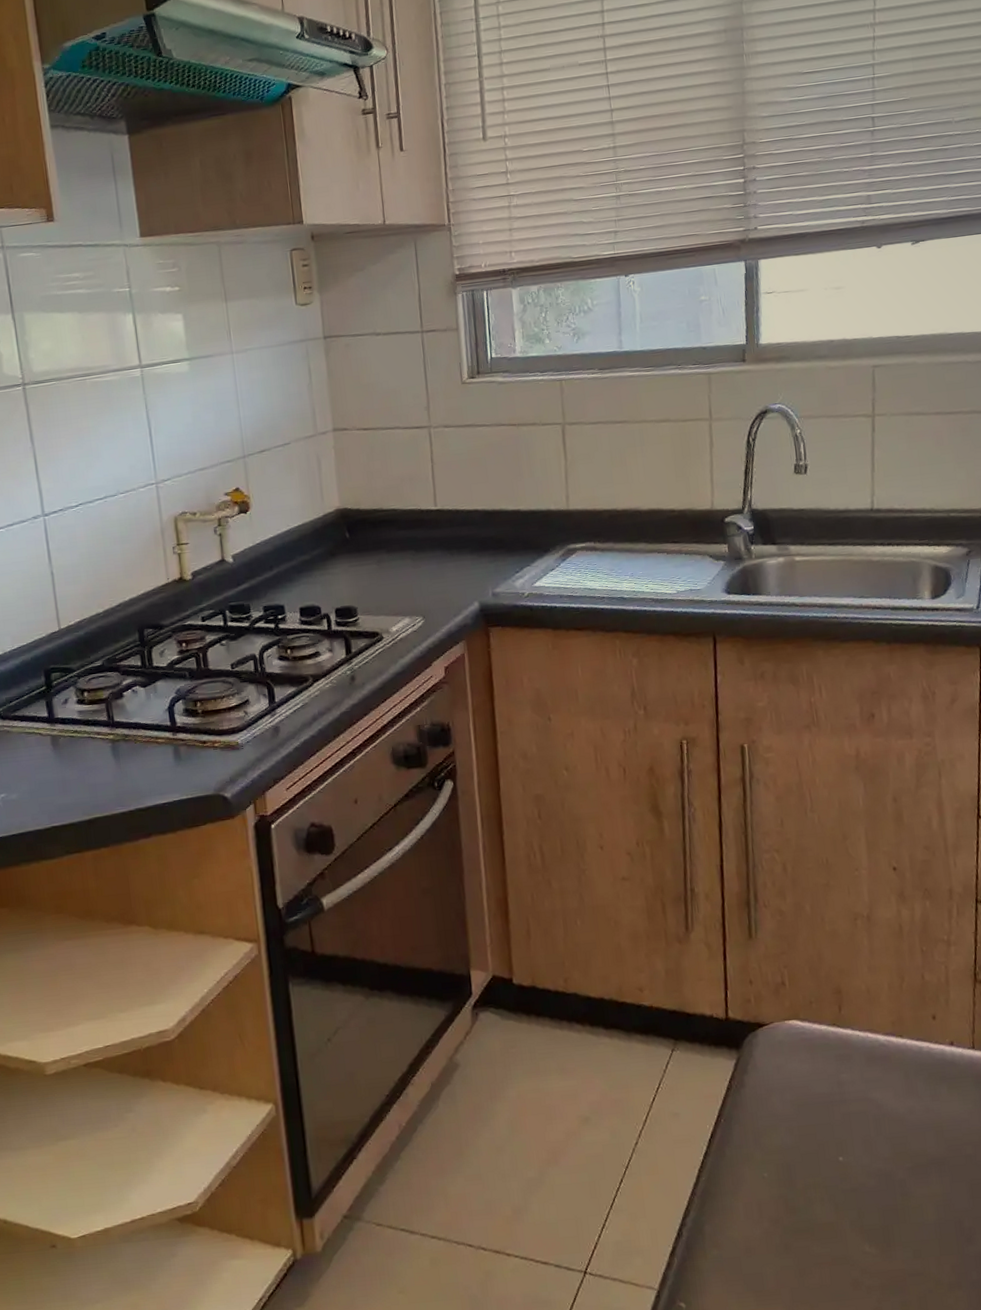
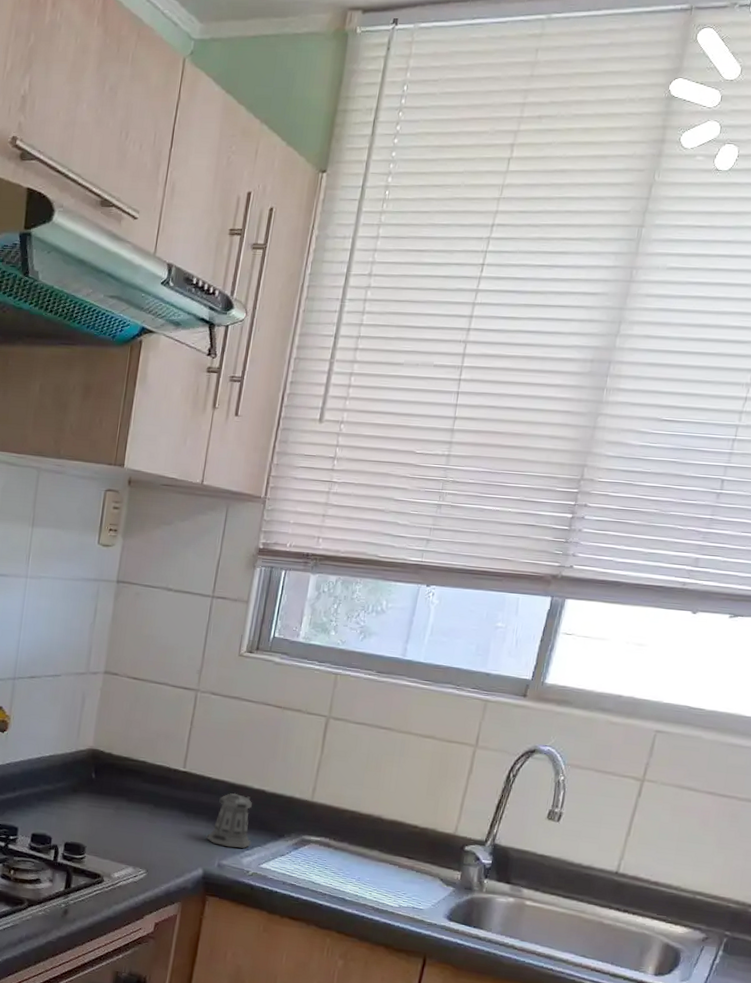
pepper shaker: none [474,519,520,575] -> present [207,793,252,848]

